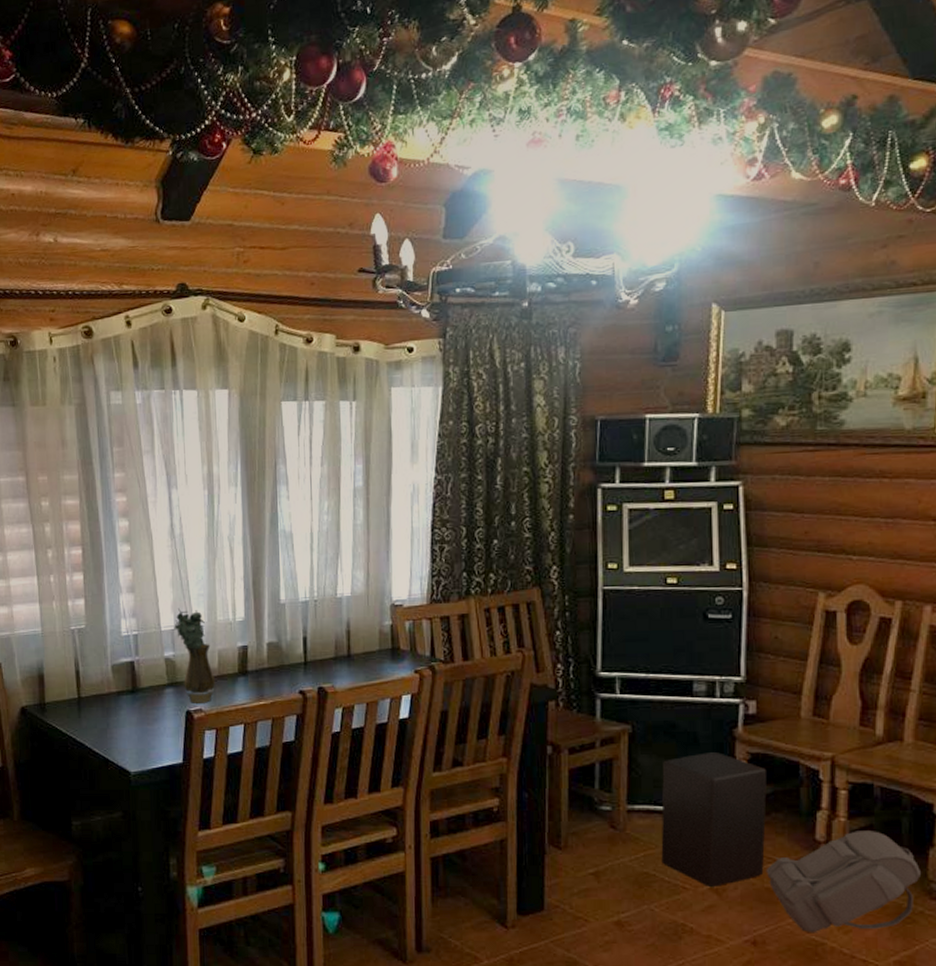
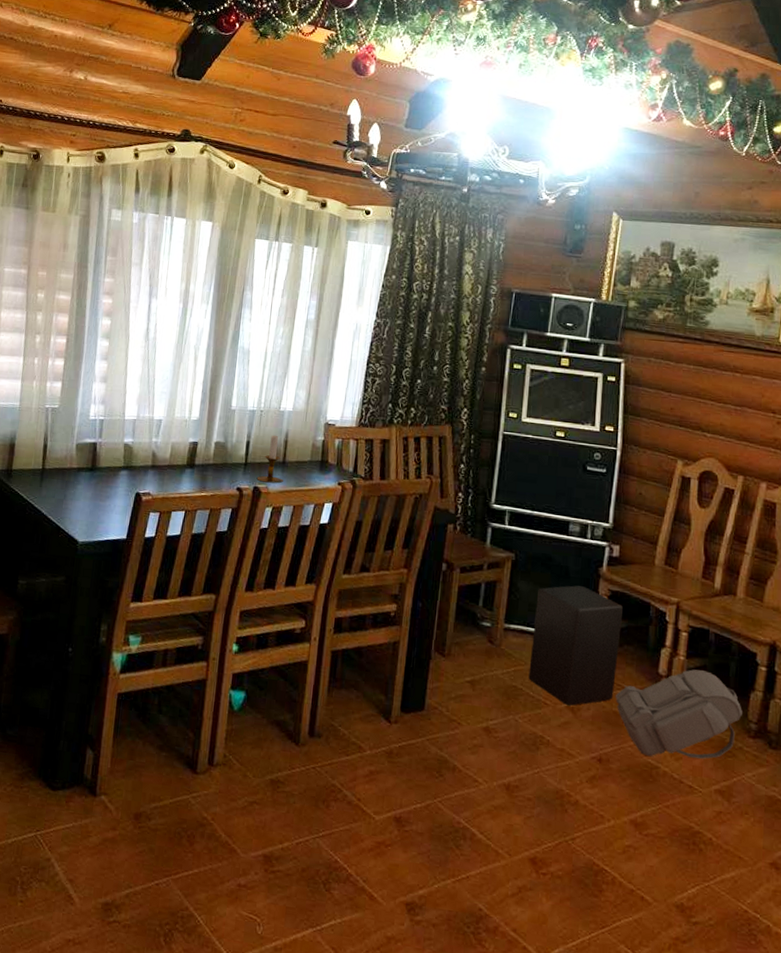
vase: present [174,608,216,703] -> none [136,401,166,488]
candlestick: none [320,626,352,681] -> present [256,434,284,484]

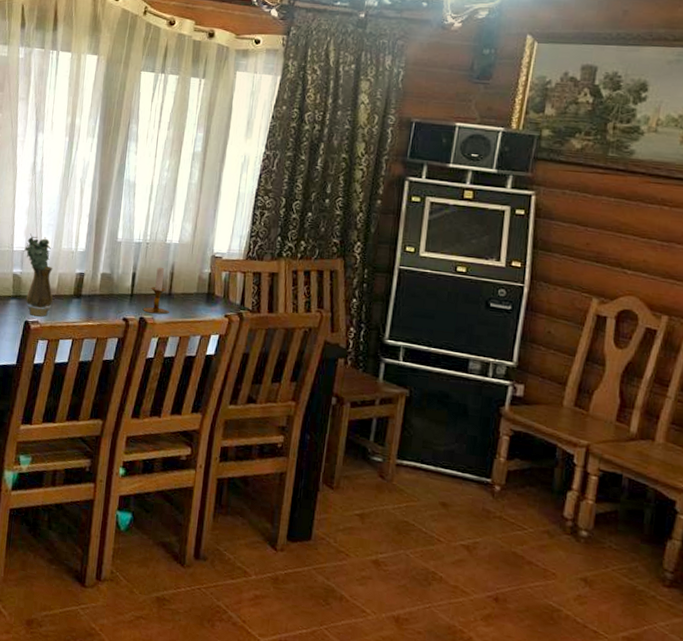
vase: none [136,401,166,488] -> present [24,233,53,317]
bookshelf speaker: present [528,585,623,705] -> none [421,423,526,544]
backpack: present [615,669,742,759] -> none [514,514,657,606]

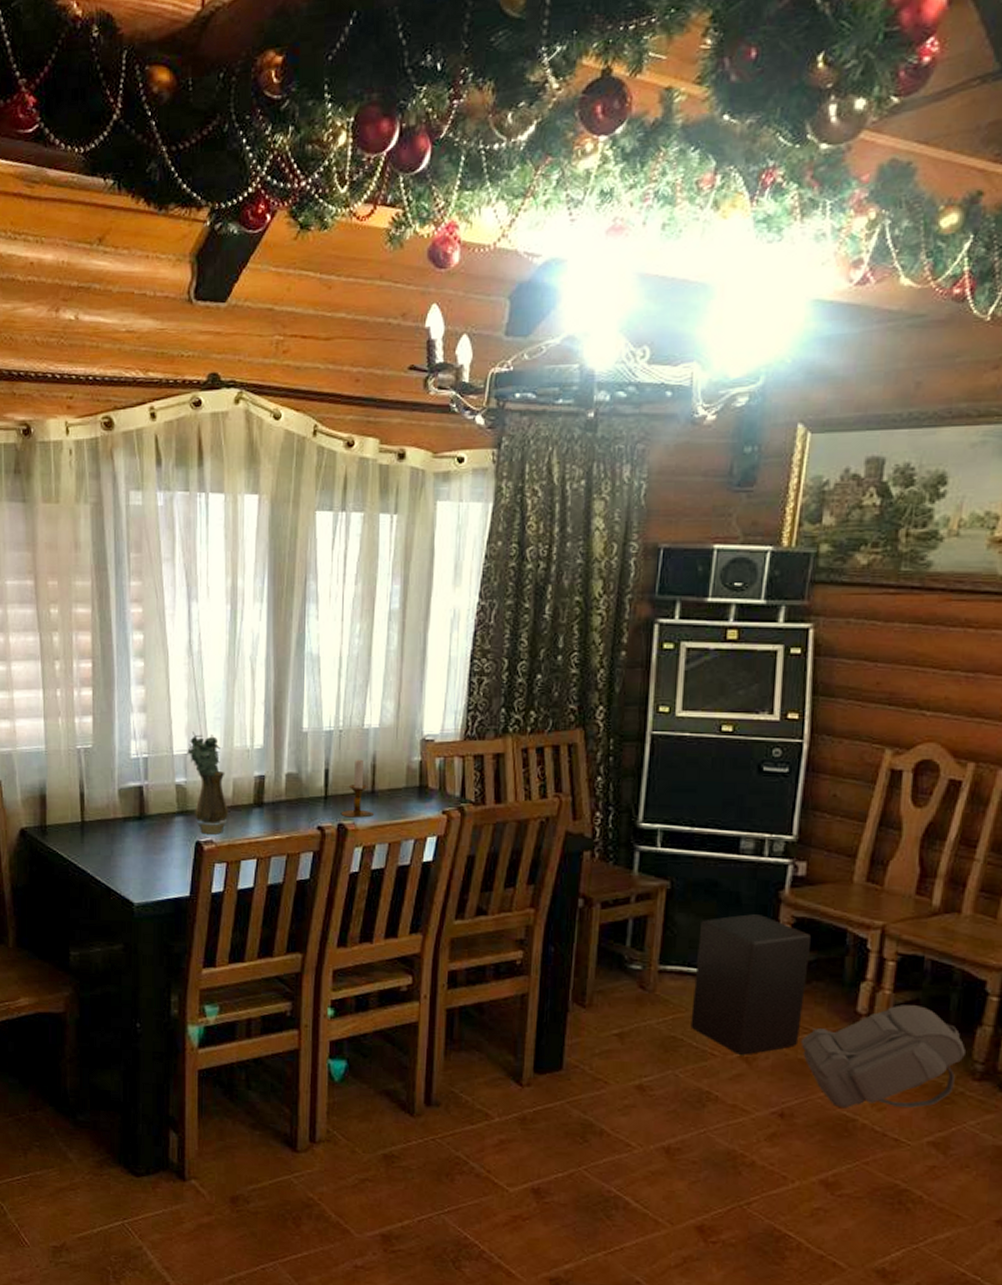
bookshelf speaker: none [421,423,526,544] -> present [690,913,811,1055]
backpack: none [514,514,657,606] -> present [800,1005,965,1109]

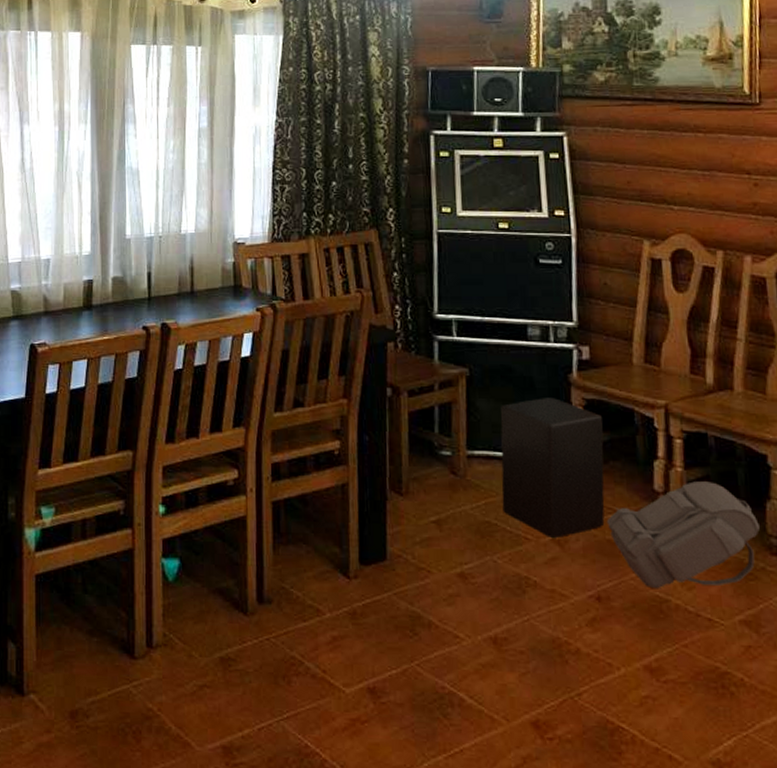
vase: present [187,731,229,834] -> none [21,241,61,337]
candlestick: present [340,759,375,818] -> none [163,262,195,317]

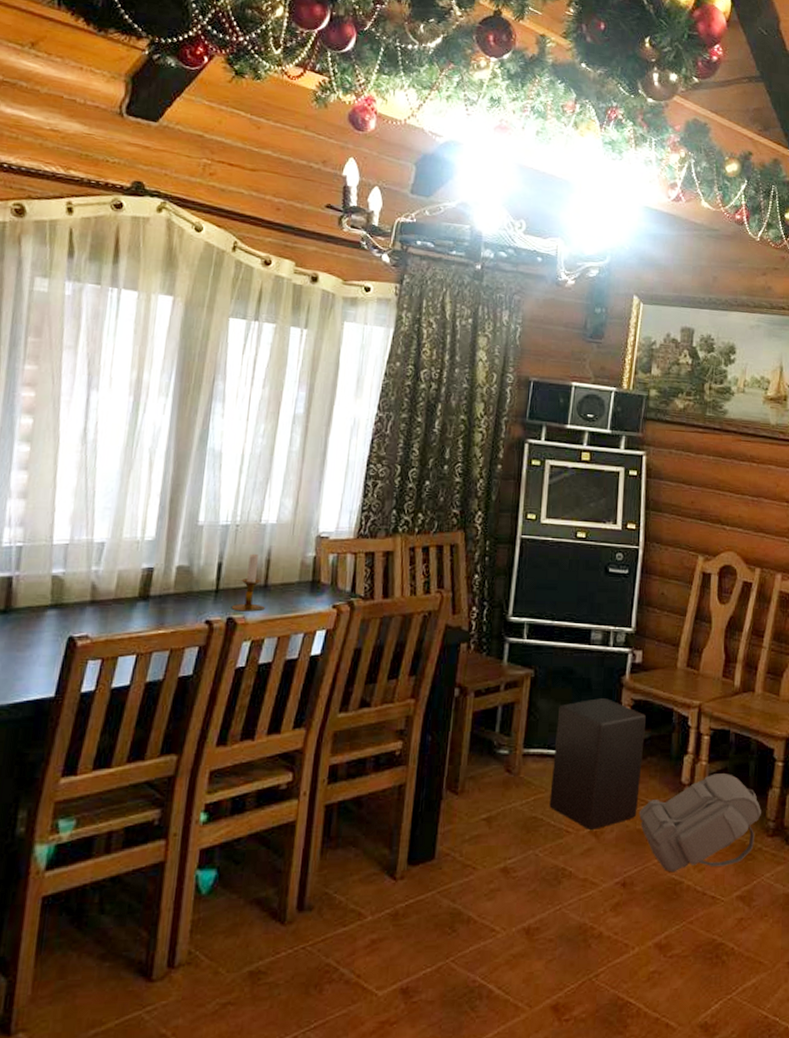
candlestick: none [163,262,195,317] -> present [231,553,266,612]

